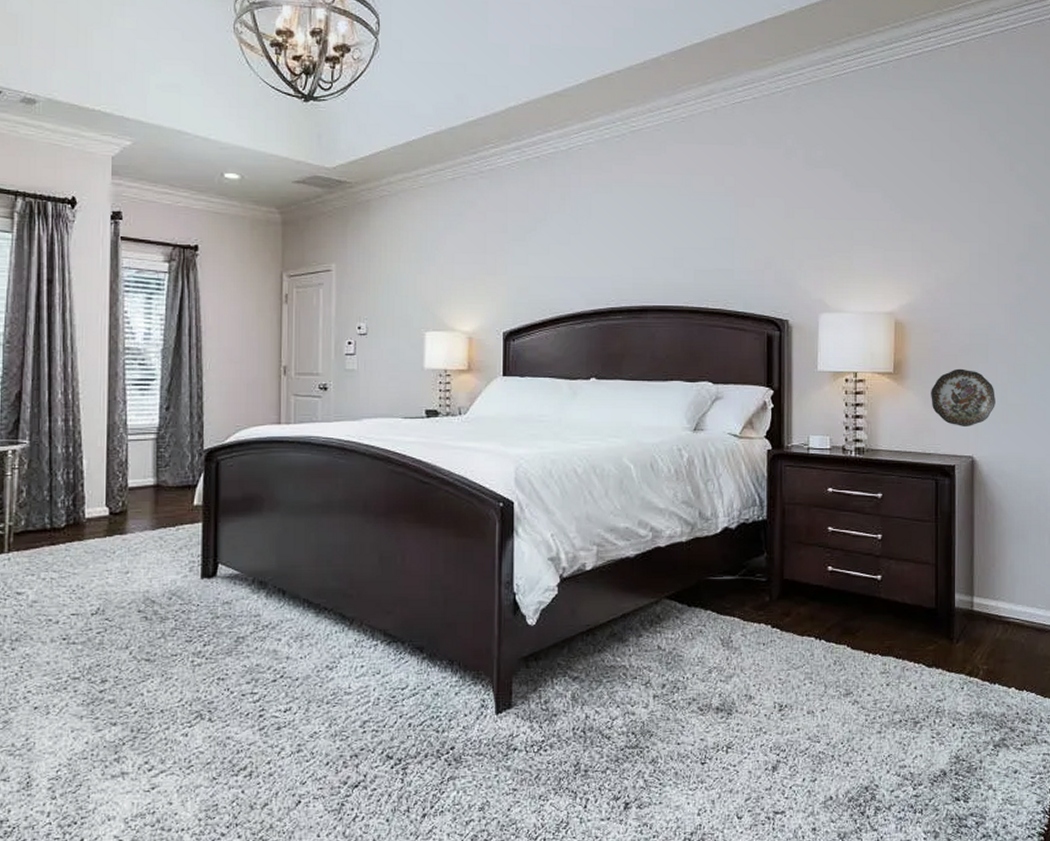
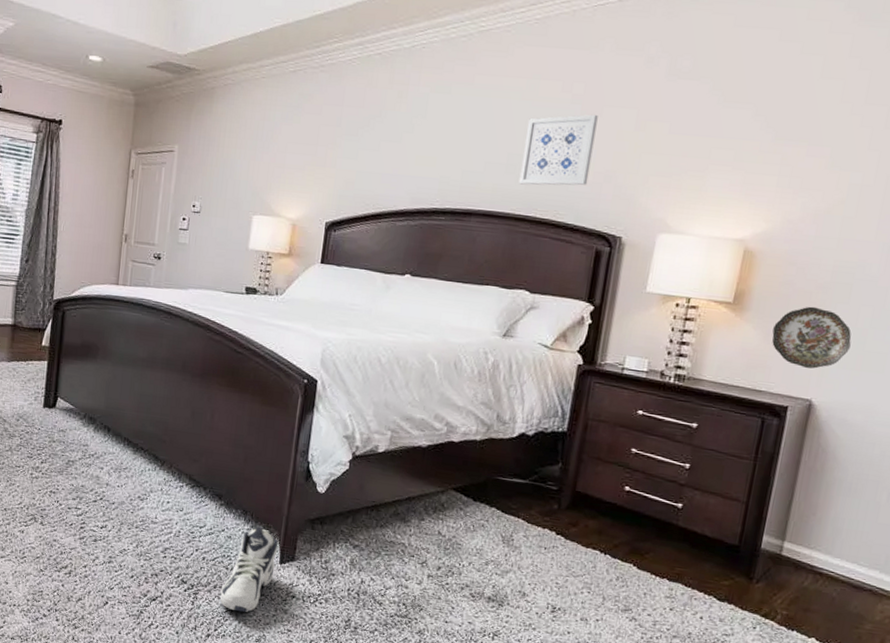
sneaker: none [433,674,492,780] -> present [220,525,278,613]
wall art: none [687,205,751,277] -> present [518,114,598,186]

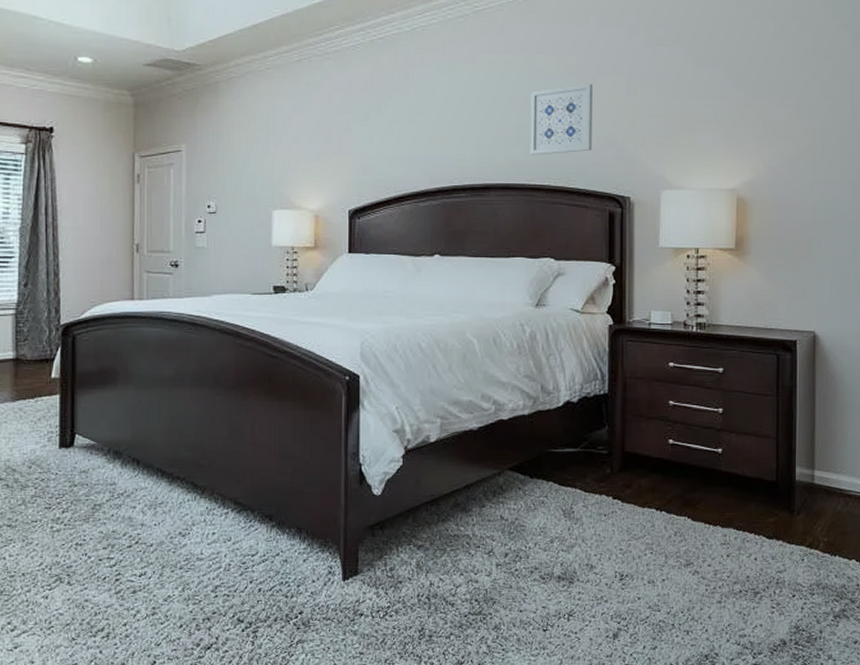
sneaker: present [220,525,278,613] -> none [282,542,339,643]
decorative plate: present [772,306,852,369] -> none [773,244,838,302]

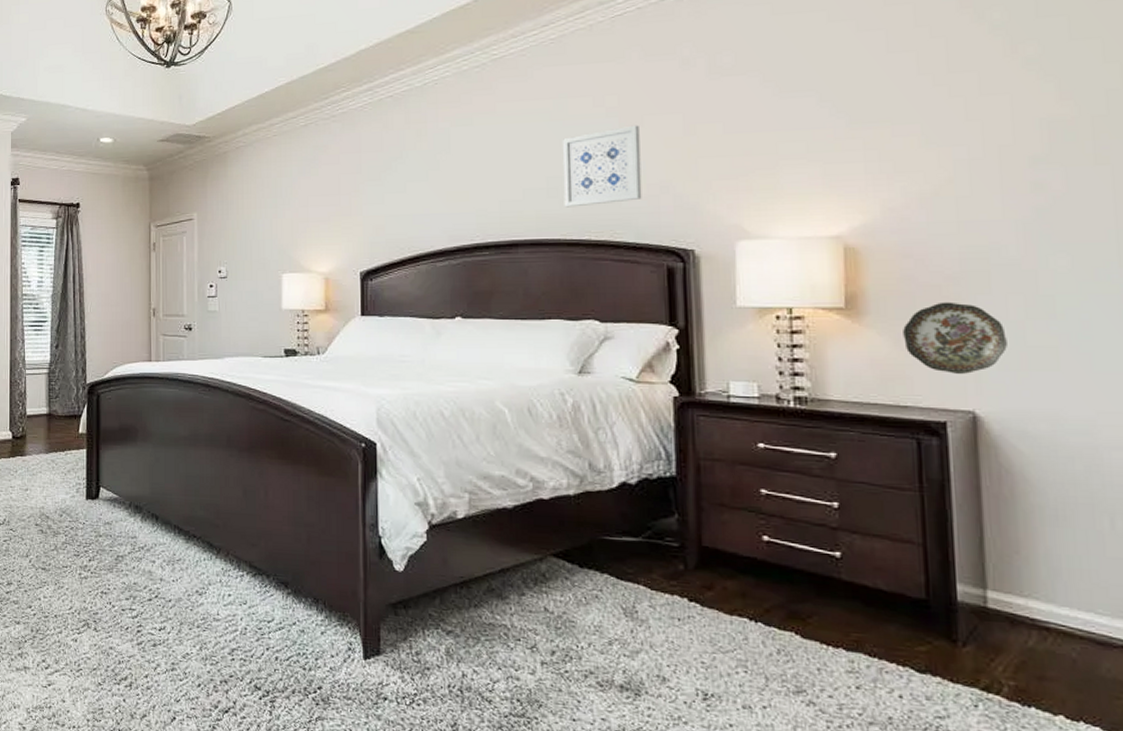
decorative plate: none [773,244,838,302] -> present [903,302,1007,374]

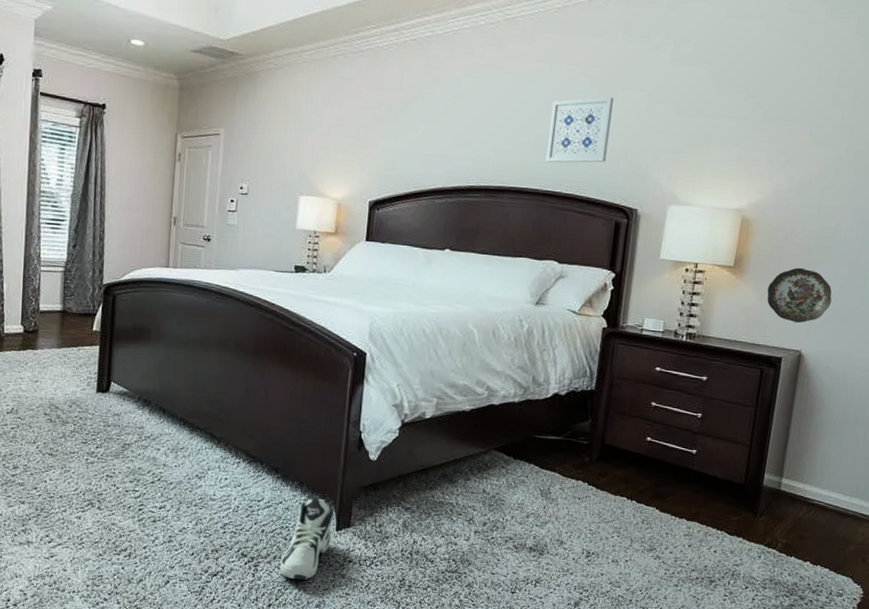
sneaker: none [300,615,360,722] -> present [279,495,334,581]

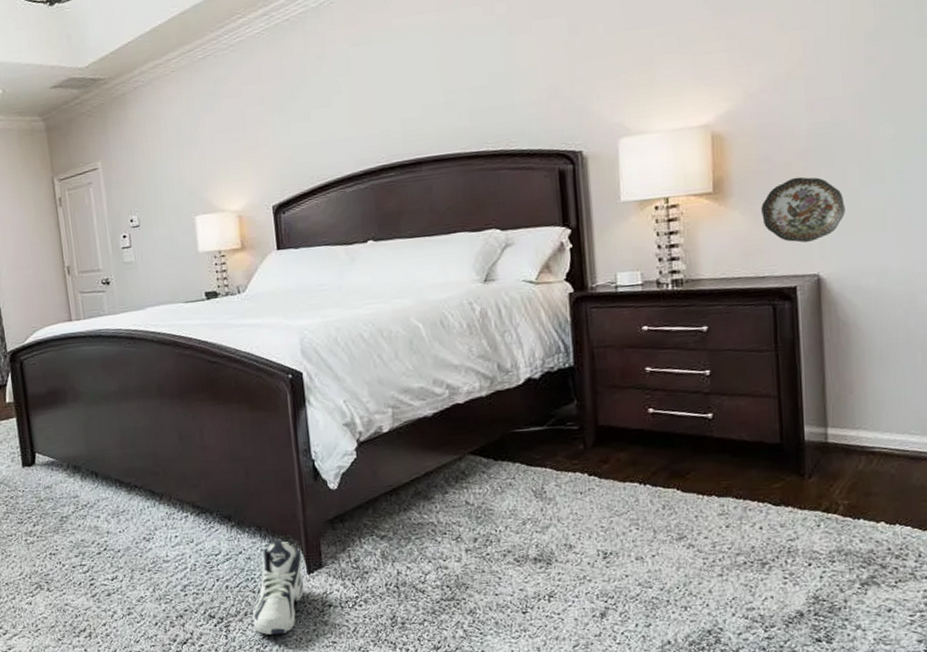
wall art: present [545,96,614,163] -> none [457,31,534,121]

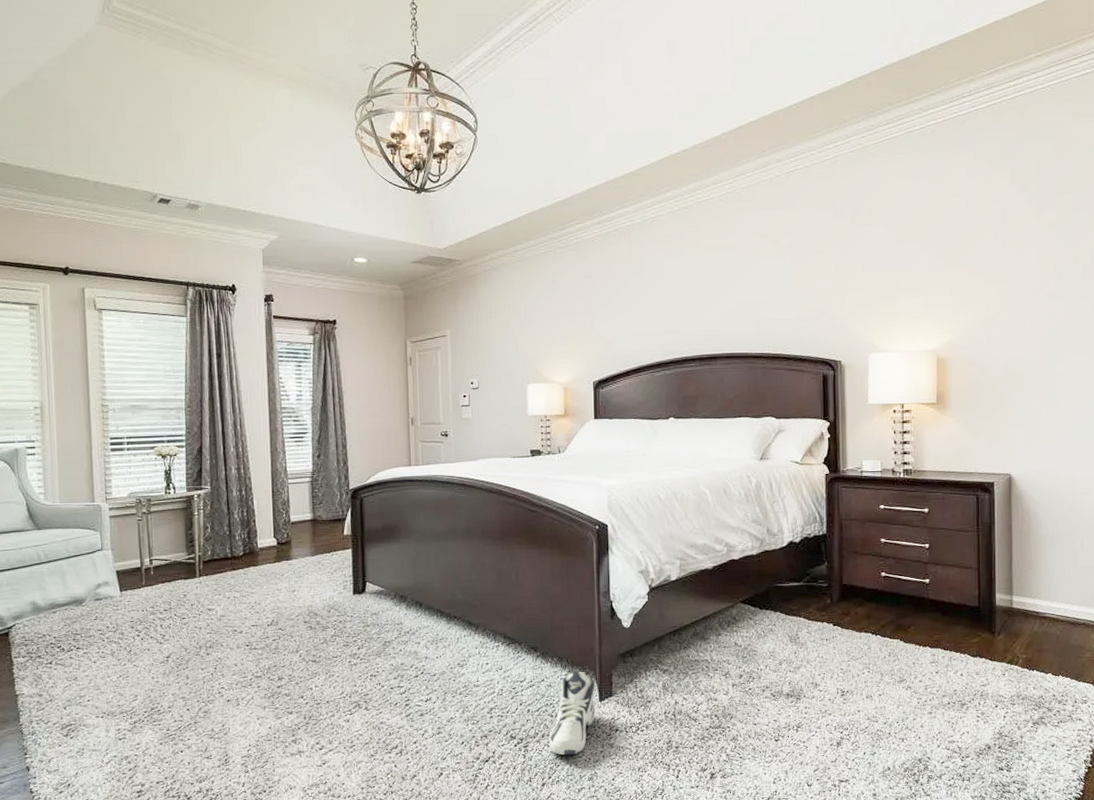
decorative plate: present [761,176,845,243] -> none [971,397,1030,448]

